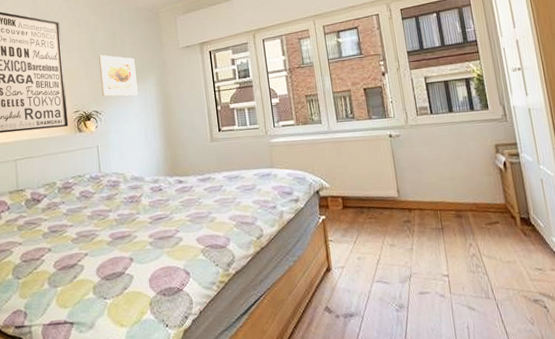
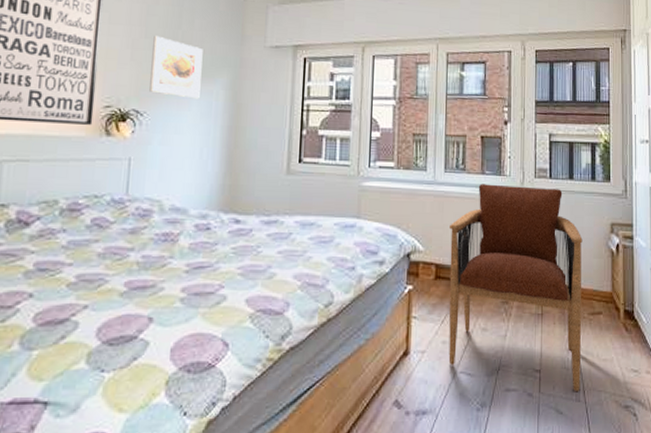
armchair: none [348,122,488,291] -> present [448,184,583,392]

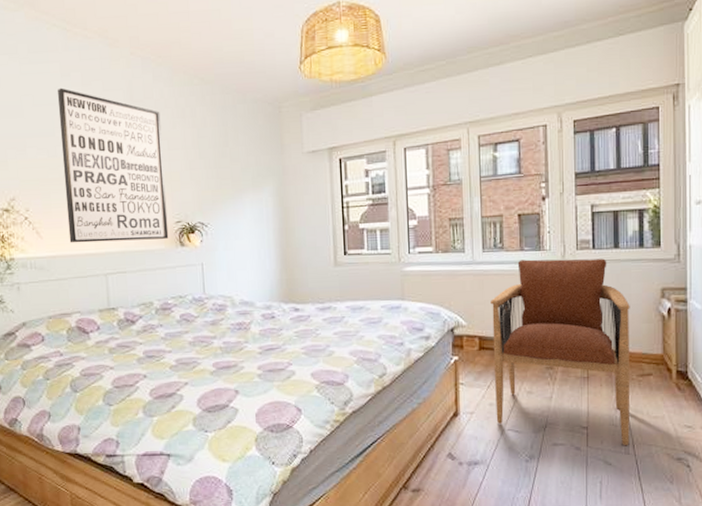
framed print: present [149,35,203,99] -> none [206,155,252,208]

